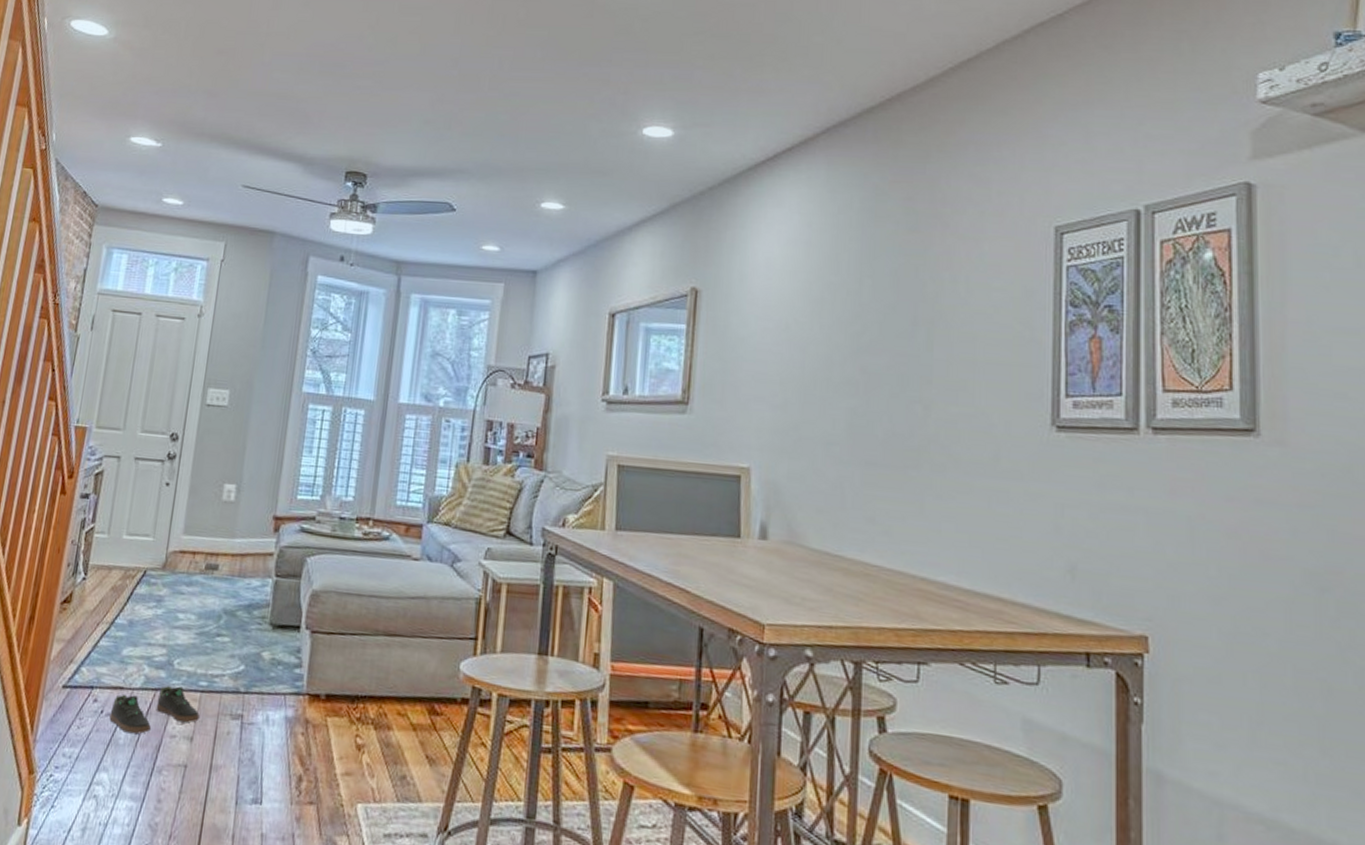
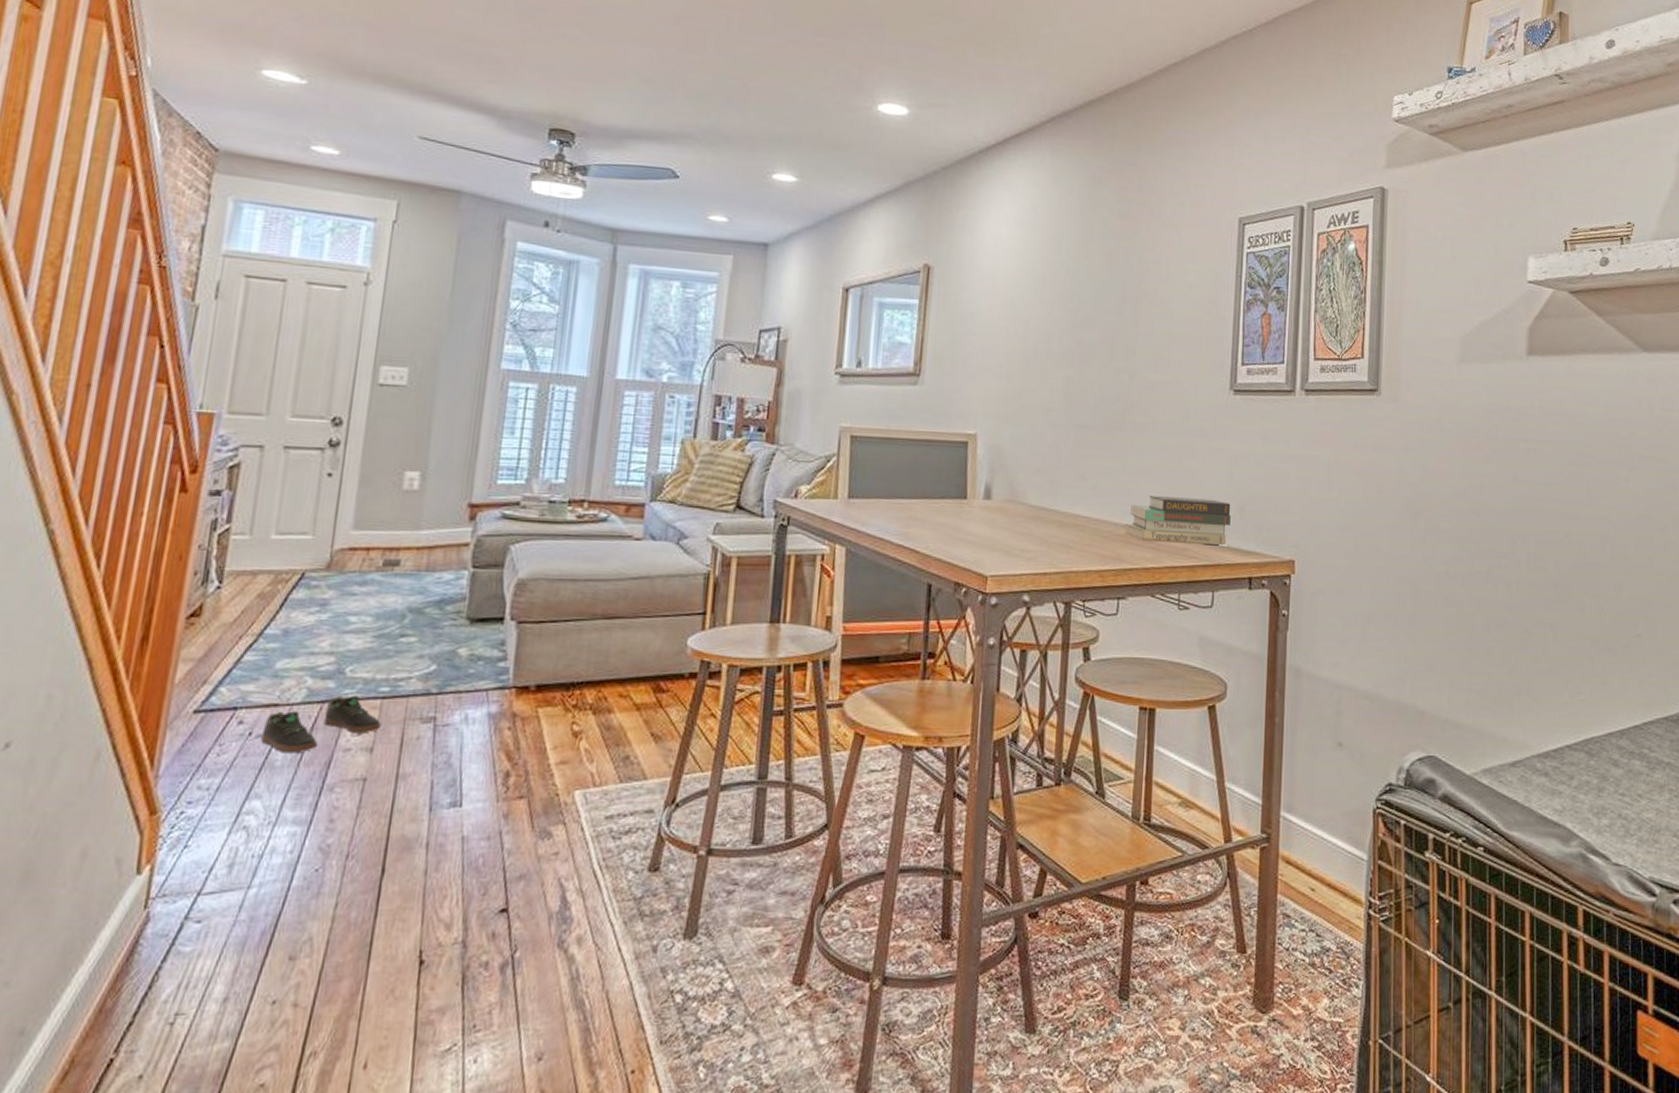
books: none [923,546,1059,612] -> present [1124,496,1231,546]

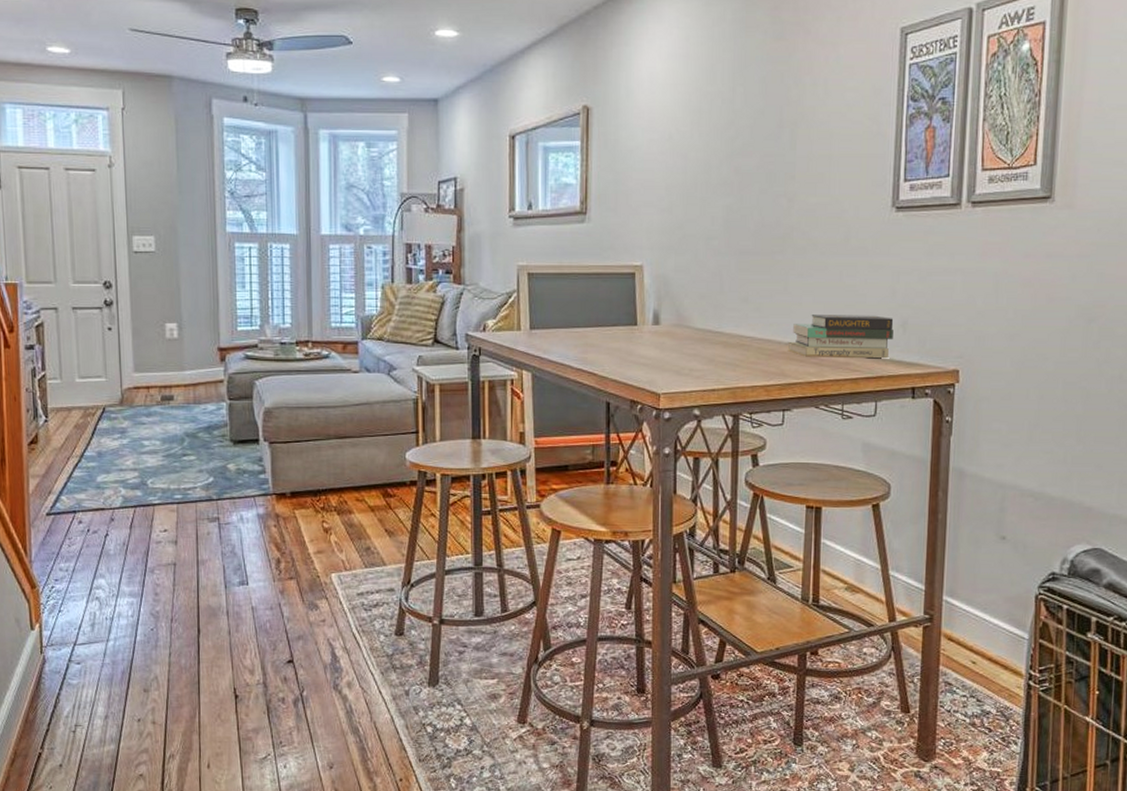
shoe: present [261,695,381,753] -> none [96,501,179,545]

